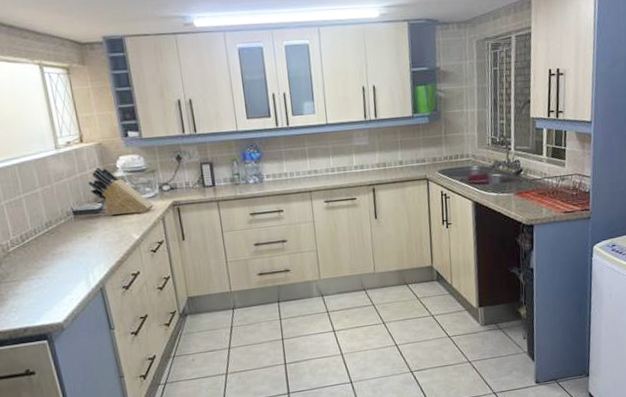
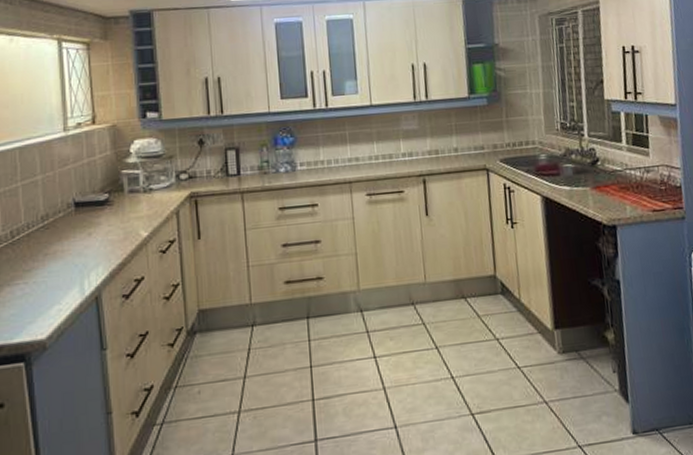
knife block: present [88,167,154,216] -> none [96,151,169,209]

